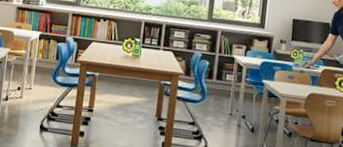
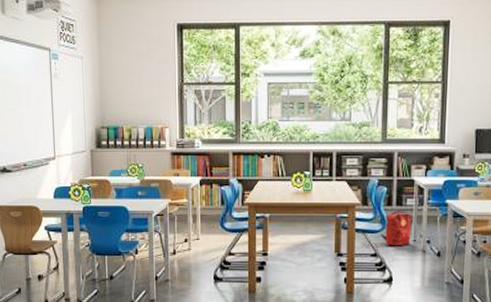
backpack: none [199,83,230,118] -> present [380,209,412,246]

